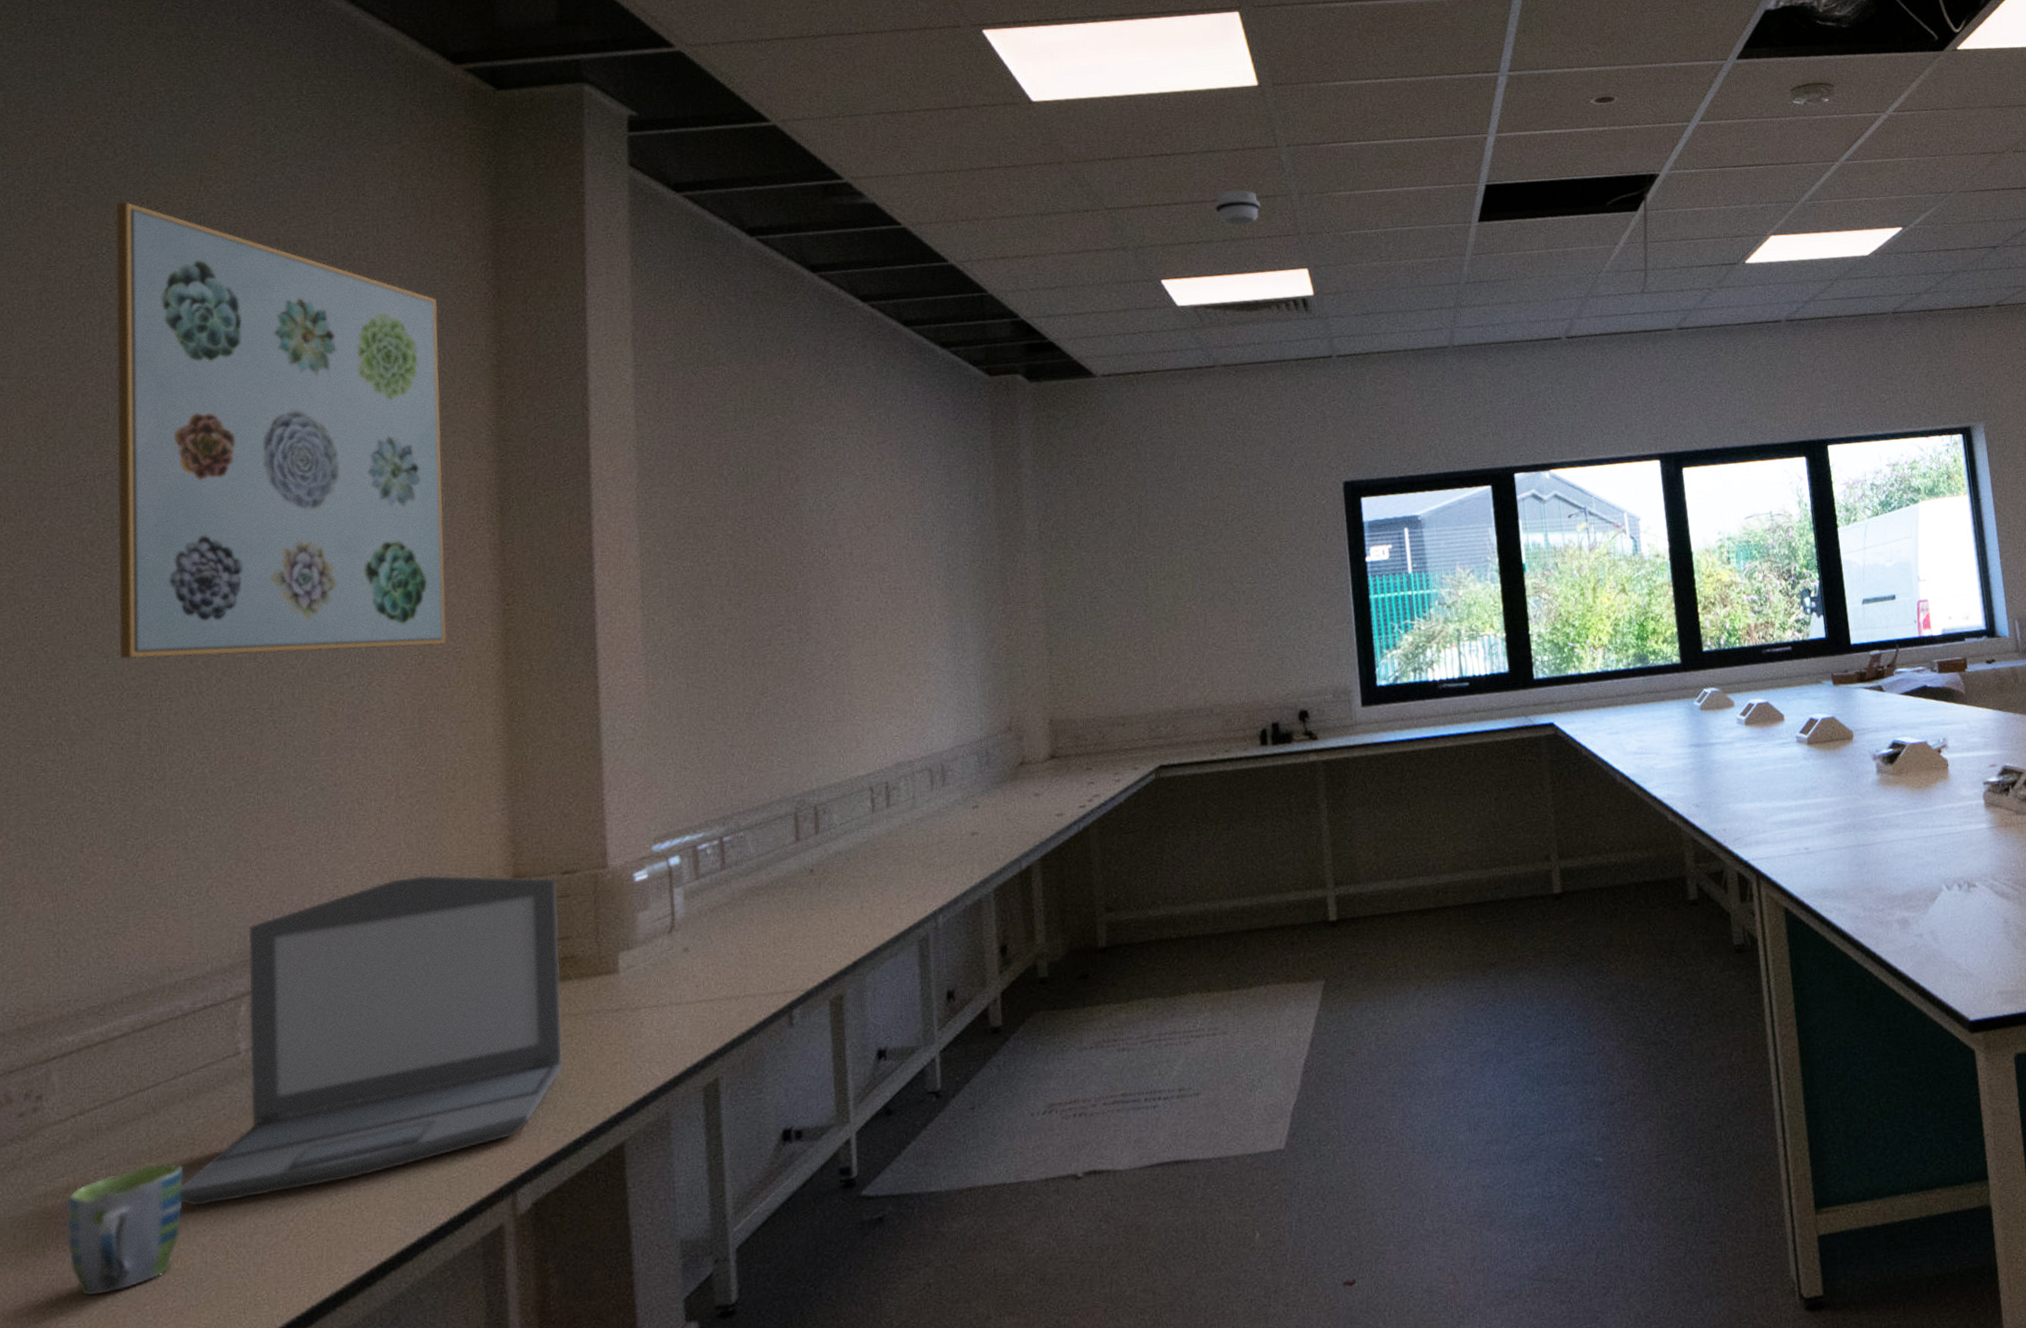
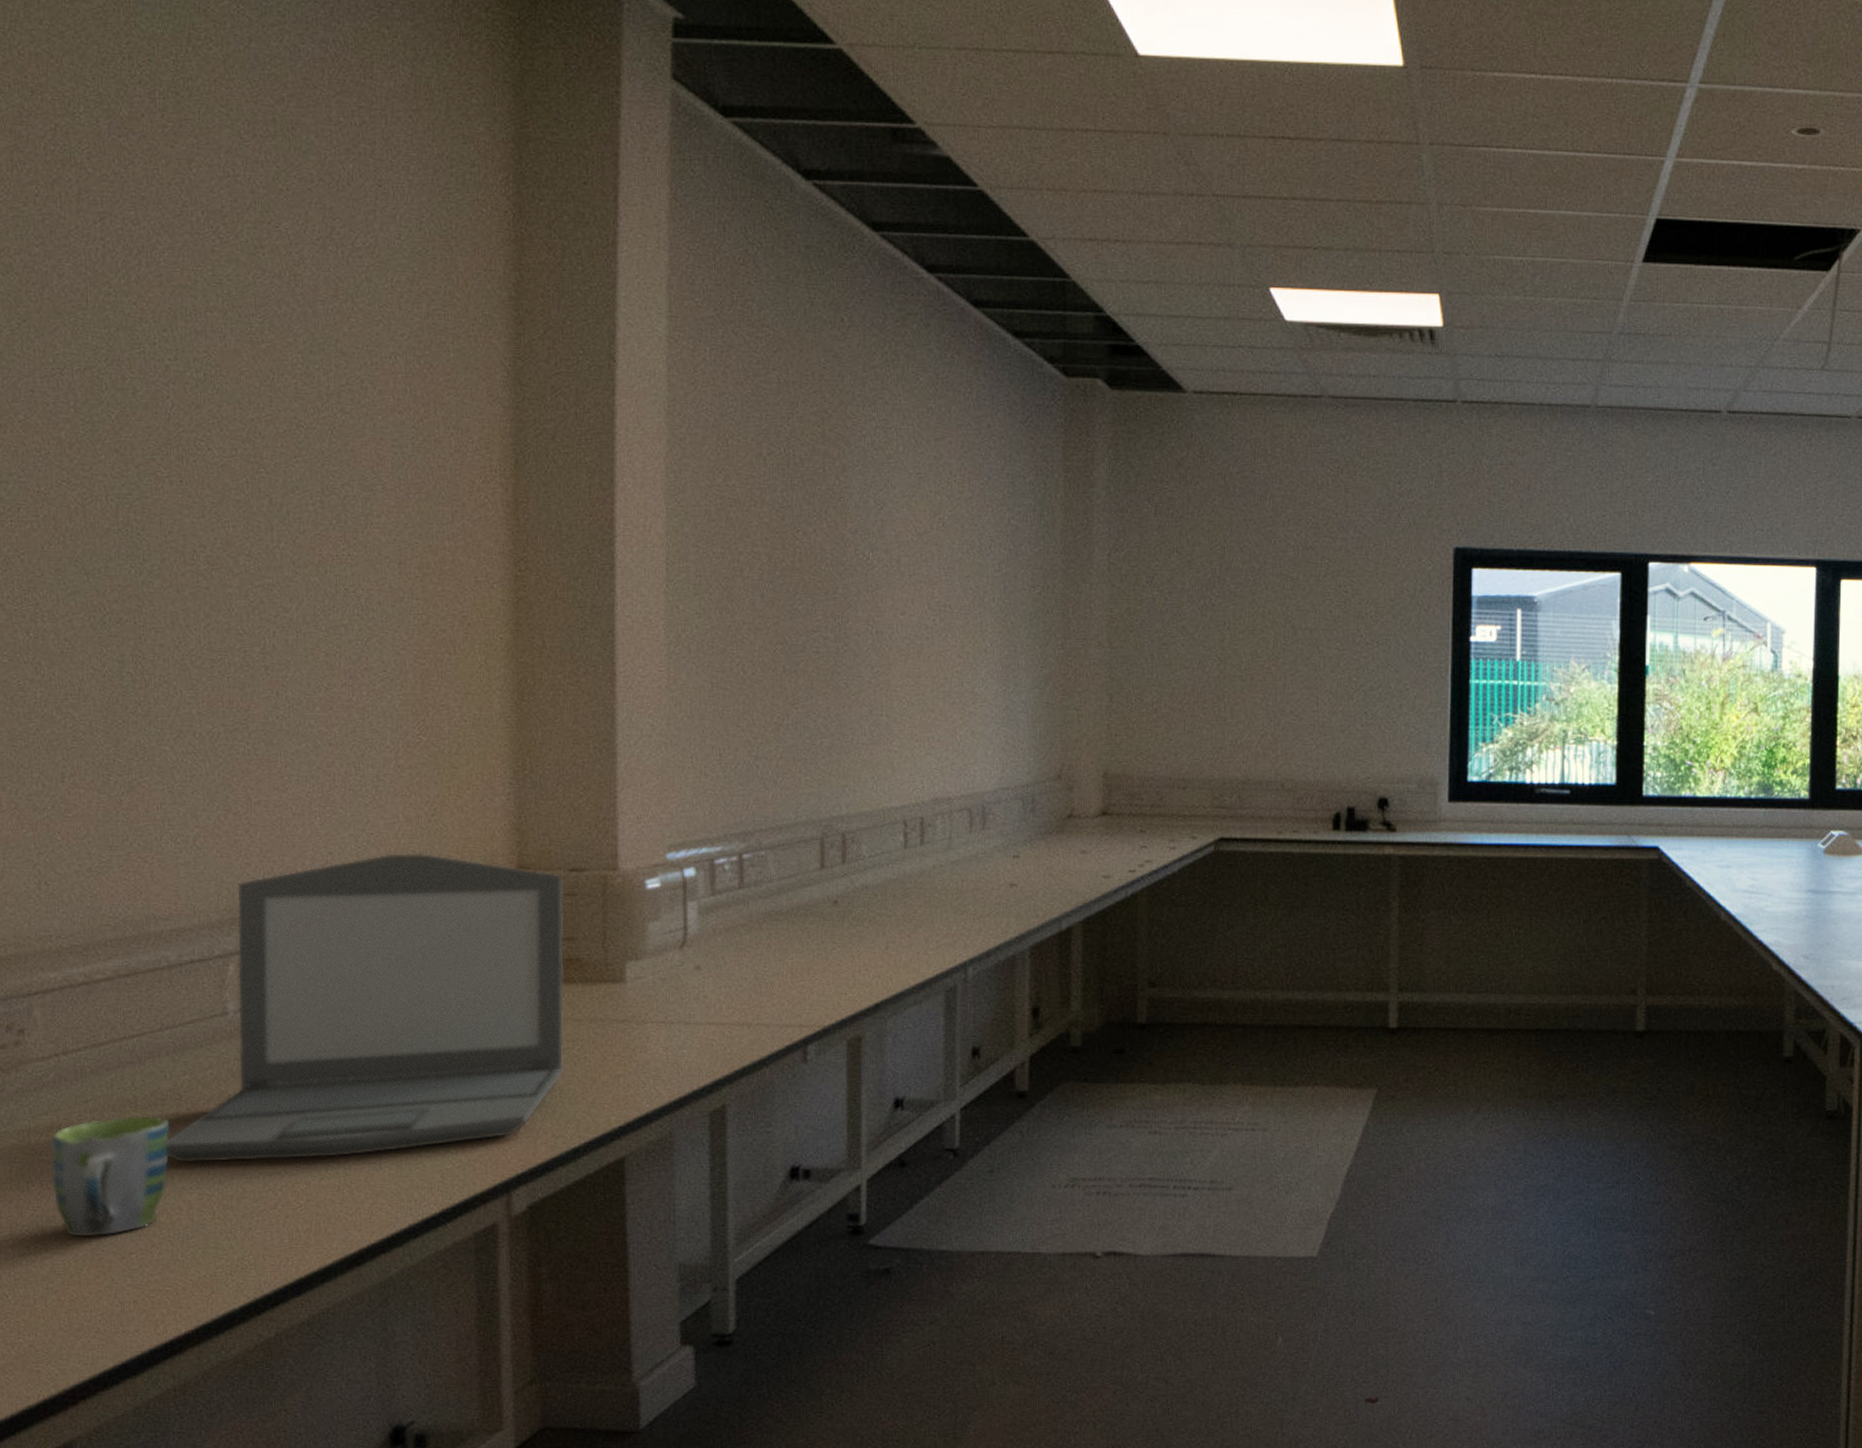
wall art: present [116,201,447,659] -> none [94,54,453,605]
smoke detector: present [1215,190,1260,226] -> none [1339,190,1392,234]

